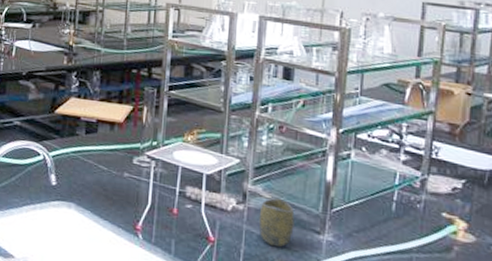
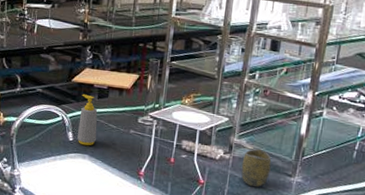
soap bottle: none [61,128,85,192] -> present [77,94,98,146]

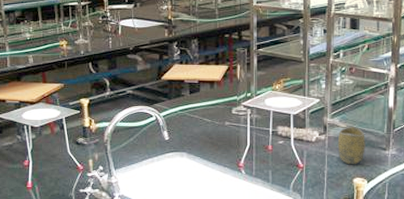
soap bottle: present [77,94,98,146] -> none [173,91,192,143]

